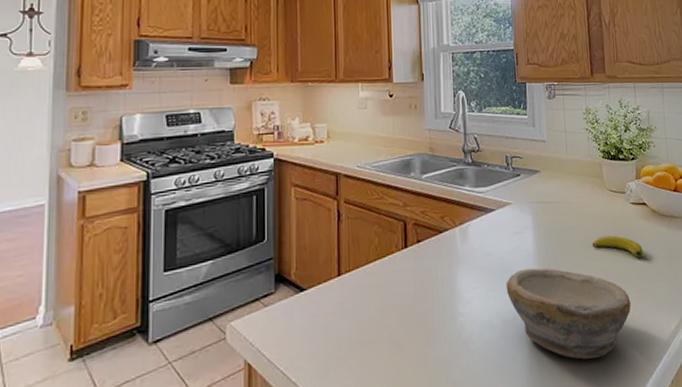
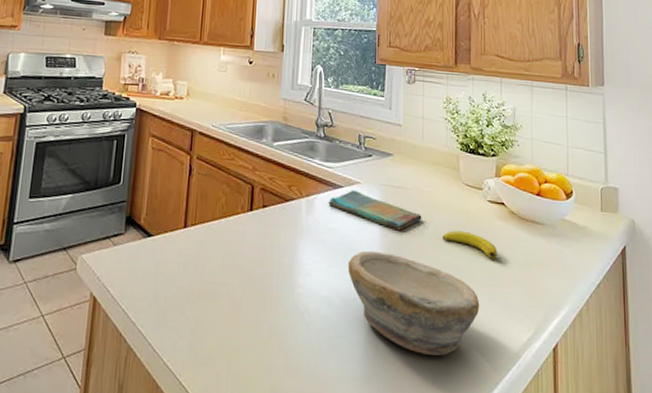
dish towel: none [482,211,572,245] -> present [328,189,422,231]

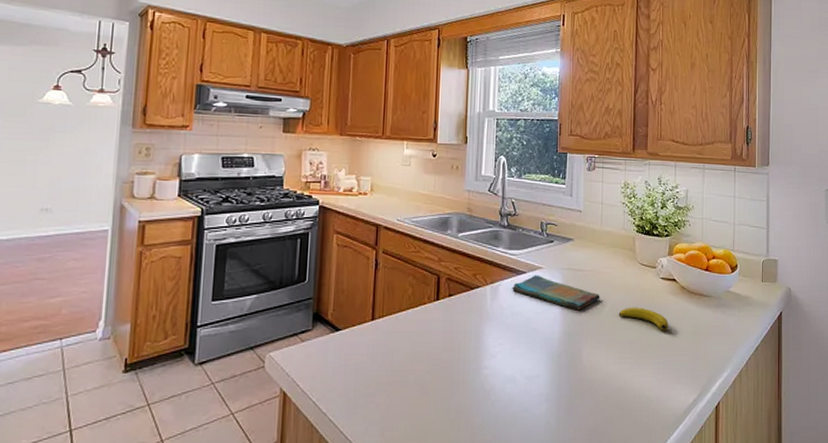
bowl: present [347,250,480,356] -> none [530,331,652,421]

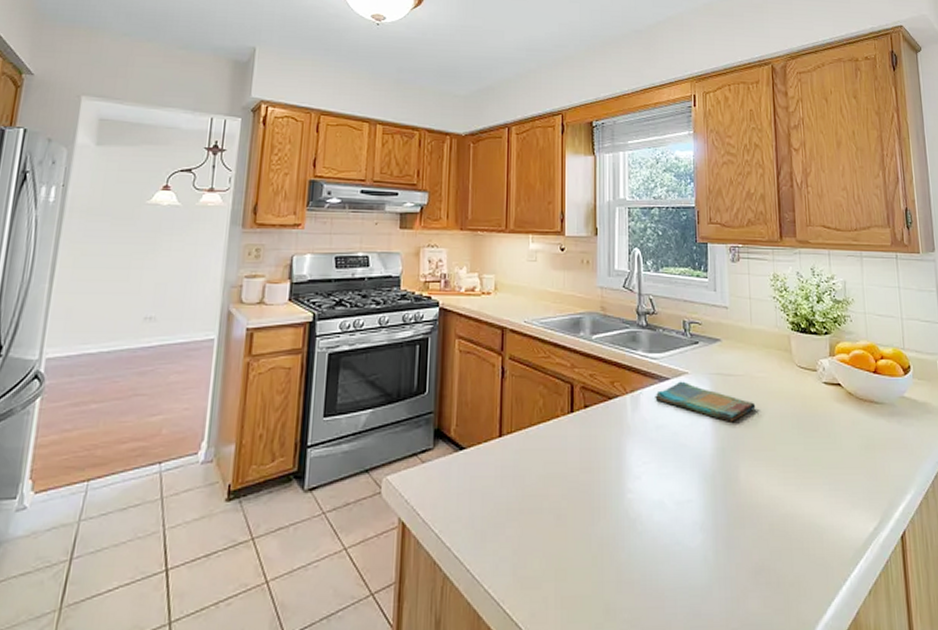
banana: present [618,307,668,330] -> none [777,417,837,445]

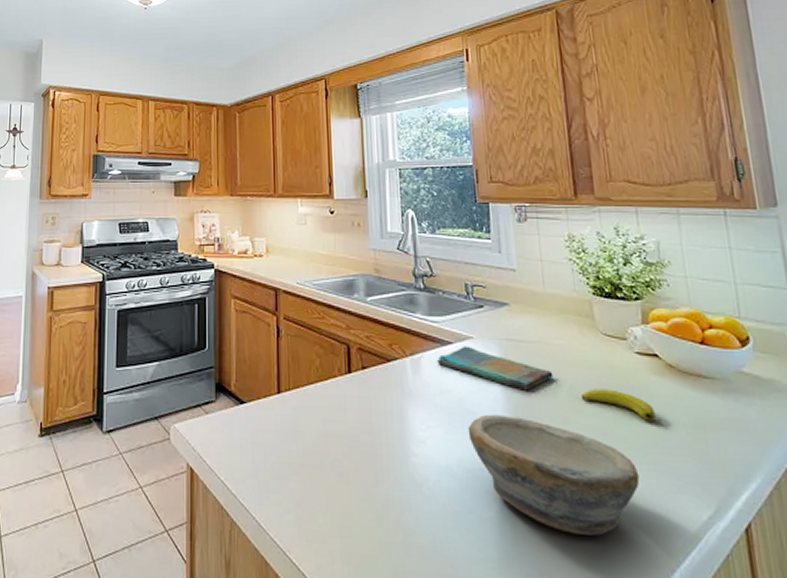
bowl: none [679,446,822,555] -> present [467,414,640,536]
banana: none [777,417,837,445] -> present [581,388,655,421]

